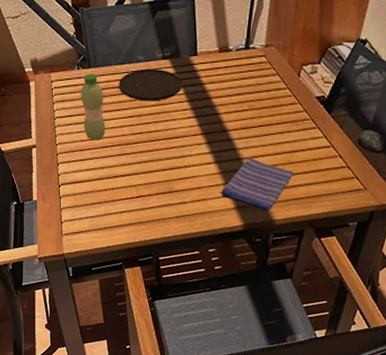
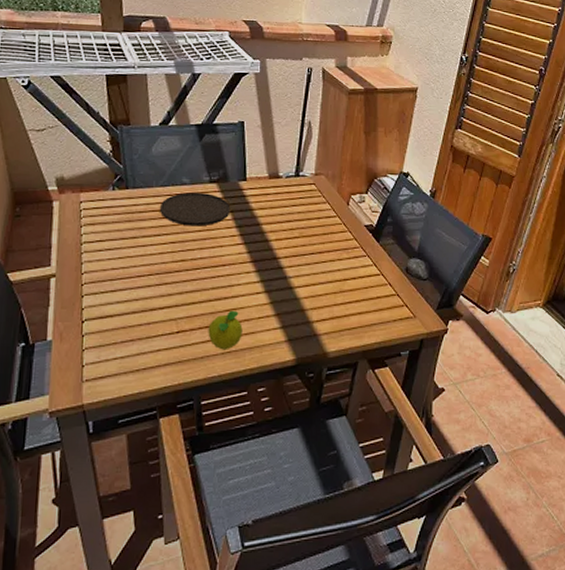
water bottle: present [80,73,106,140] -> none [114,195,143,269]
fruit: none [164,178,195,214] -> present [208,310,243,350]
dish towel: present [220,156,294,212] -> none [270,285,346,344]

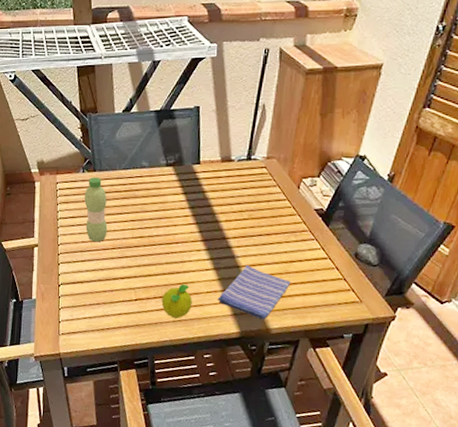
water bottle: none [114,195,143,269] -> present [84,177,108,242]
plate: present [160,192,231,226] -> none [123,175,185,207]
dish towel: none [270,285,346,344] -> present [217,264,291,320]

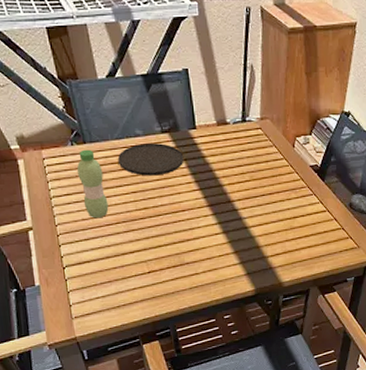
plate: none [123,175,185,207] -> present [118,143,184,176]
fruit: present [161,283,192,319] -> none [175,250,206,286]
dish towel: present [217,264,291,320] -> none [230,225,296,275]

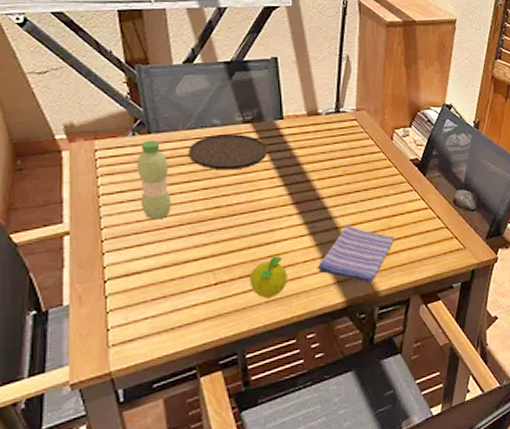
fruit: none [175,250,206,286] -> present [249,255,288,299]
dish towel: none [230,225,296,275] -> present [317,224,395,283]

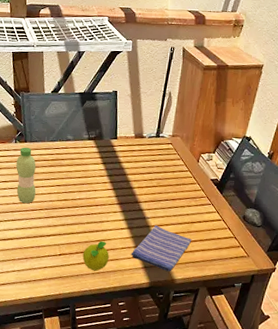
plate: present [189,134,268,170] -> none [50,147,104,174]

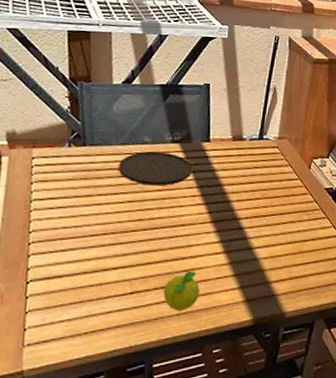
water bottle: present [15,147,36,204] -> none [68,152,99,227]
plate: none [50,147,104,174] -> present [119,151,193,186]
dish towel: present [131,224,192,272] -> none [228,246,305,304]

